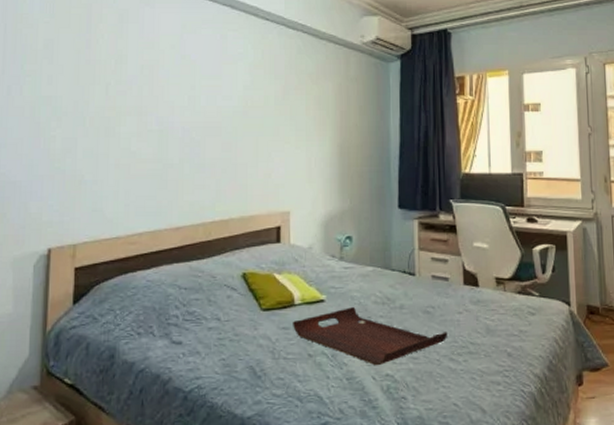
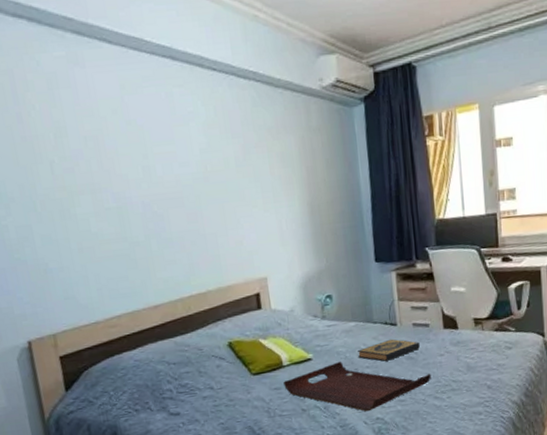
hardback book: none [373,289,438,312] -> present [358,339,420,361]

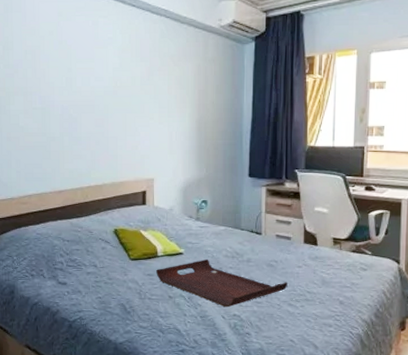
hardback book: present [358,339,420,361] -> none [224,246,280,265]

